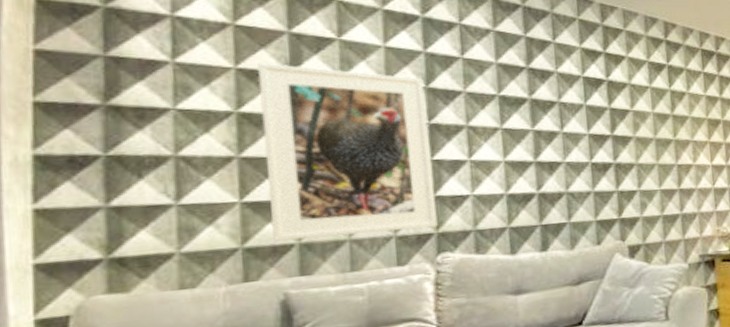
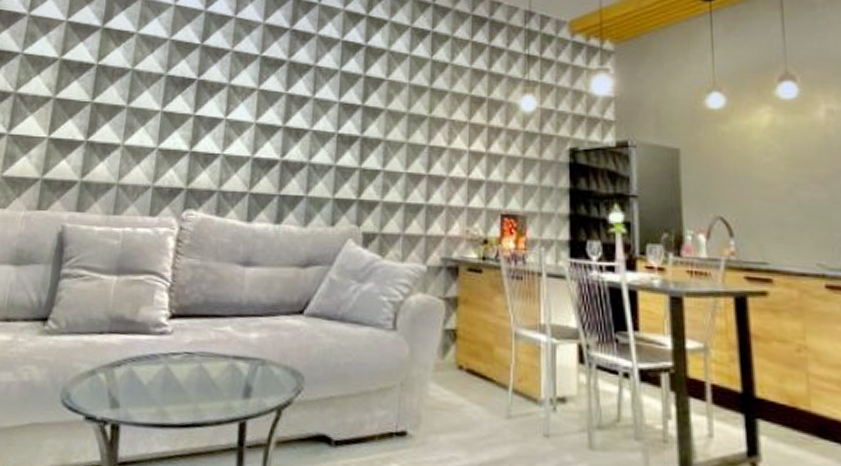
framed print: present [258,63,438,242] -> none [64,17,200,182]

